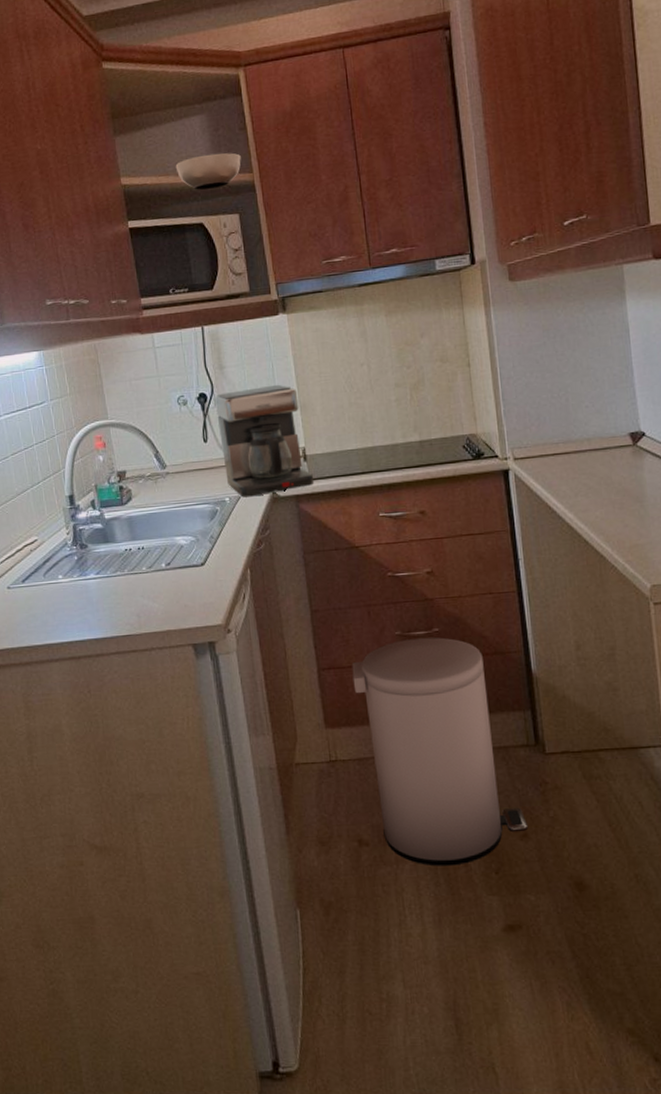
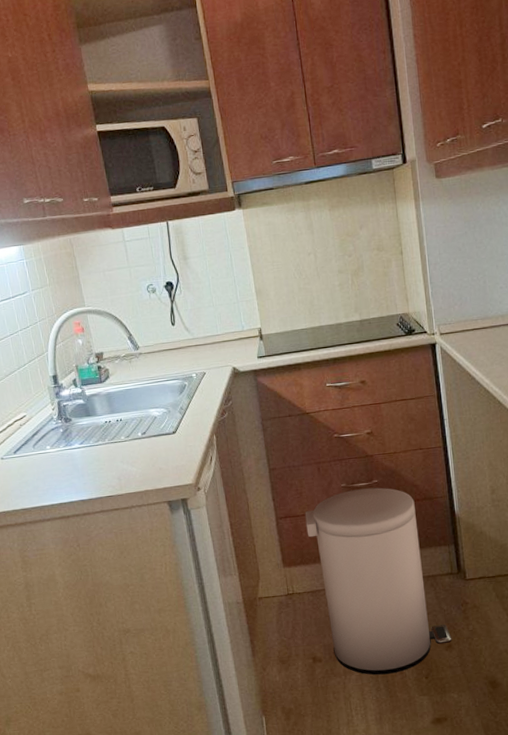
bowl: present [175,152,241,190] -> none [137,61,198,96]
coffee maker: present [215,384,315,498] -> none [181,272,270,373]

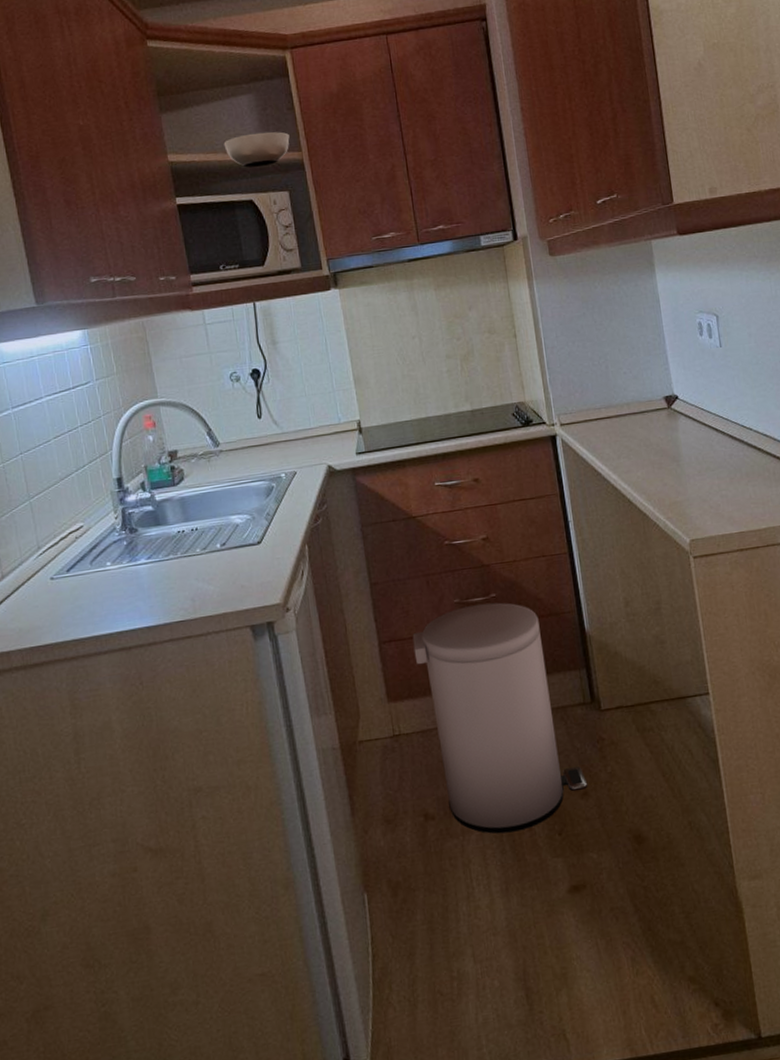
bowl: none [137,61,198,96] -> present [223,131,290,168]

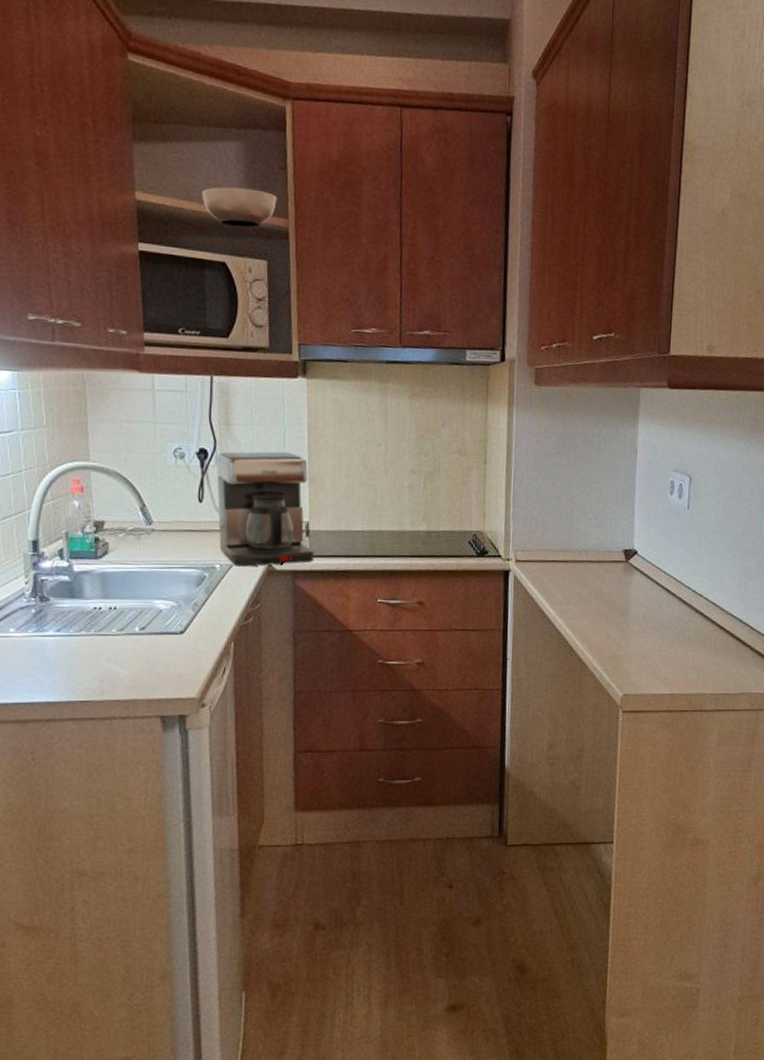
coffee maker: none [269,358,371,473] -> present [216,451,315,567]
pedal bin: present [412,602,588,834] -> none [329,727,482,950]

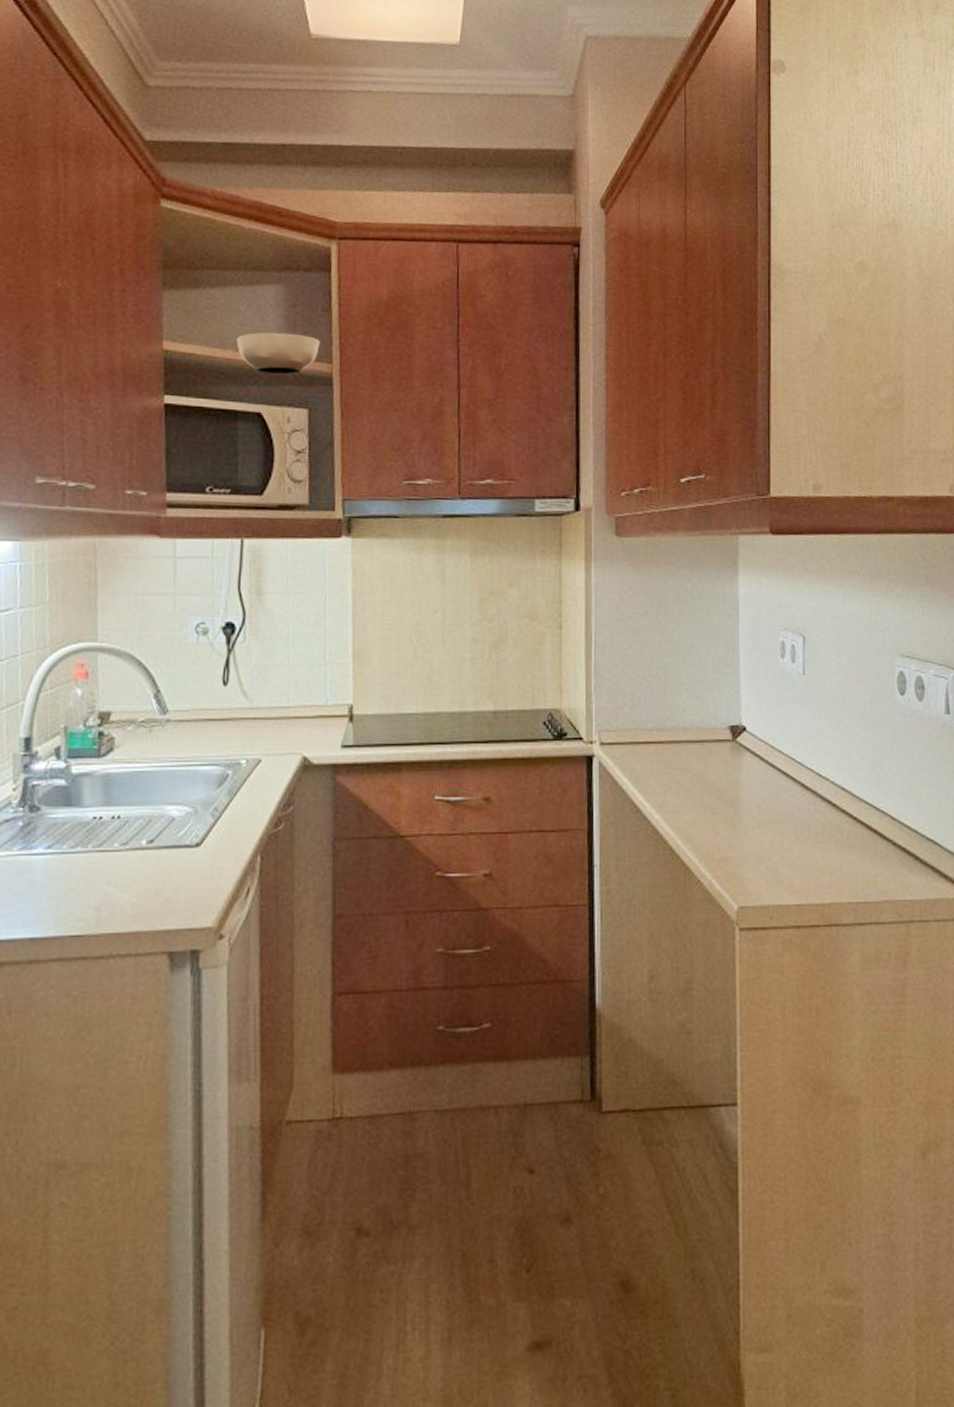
coffee maker: present [216,451,315,567] -> none [245,622,359,761]

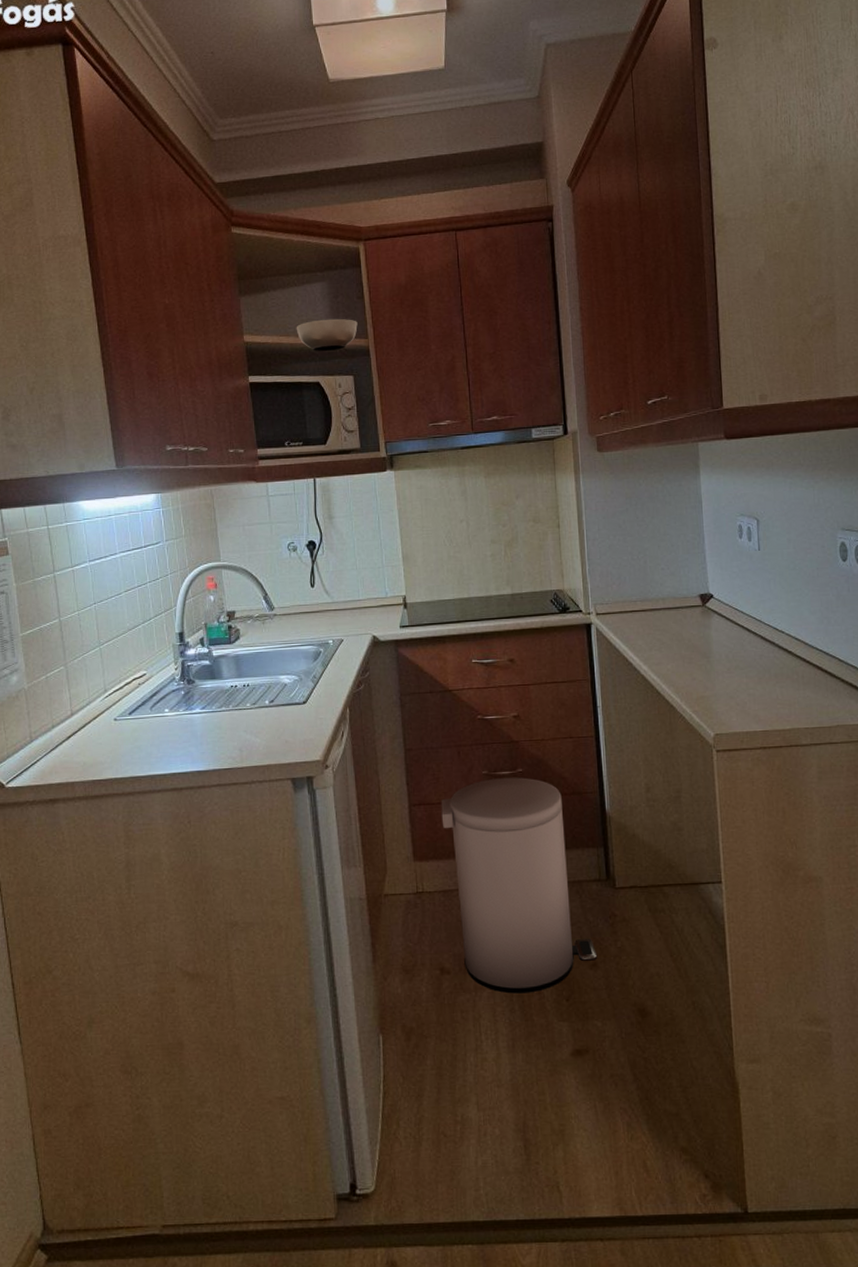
pedal bin: none [376,957,572,1263] -> present [441,777,598,994]

